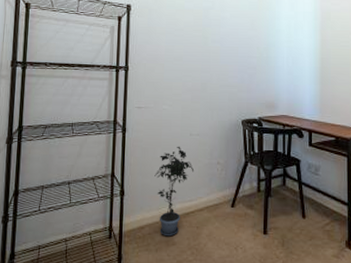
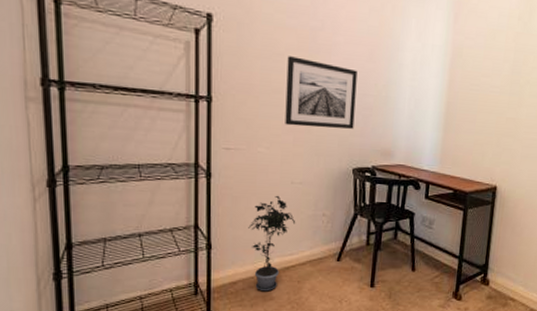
wall art: none [184,31,242,87] -> present [285,56,358,129]

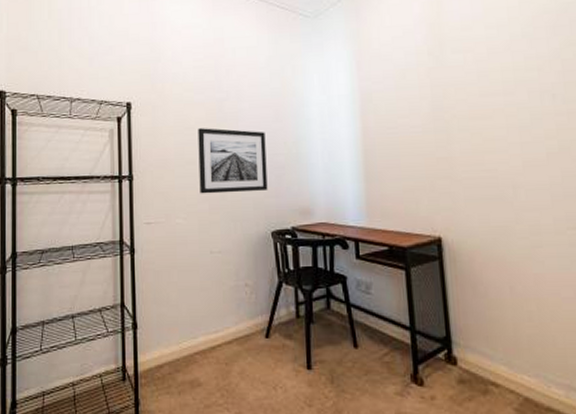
potted plant: present [248,195,296,292] -> none [171,266,219,376]

